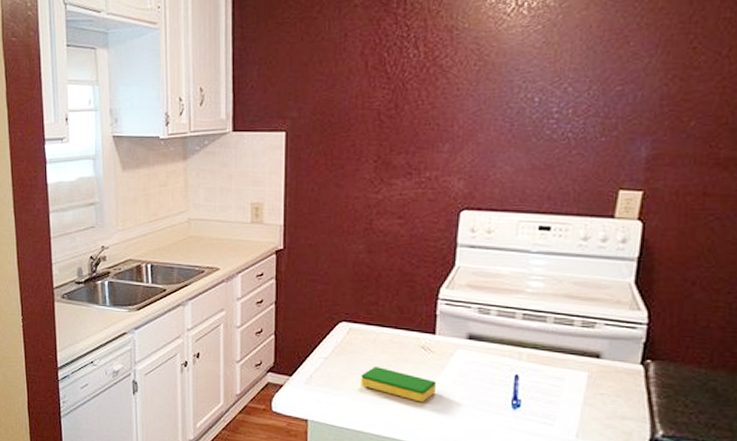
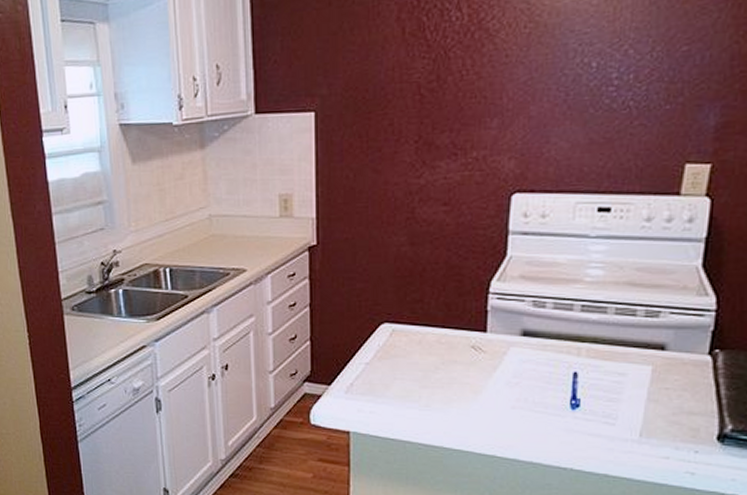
dish sponge: present [361,367,437,403] -> none [406,371,489,407]

